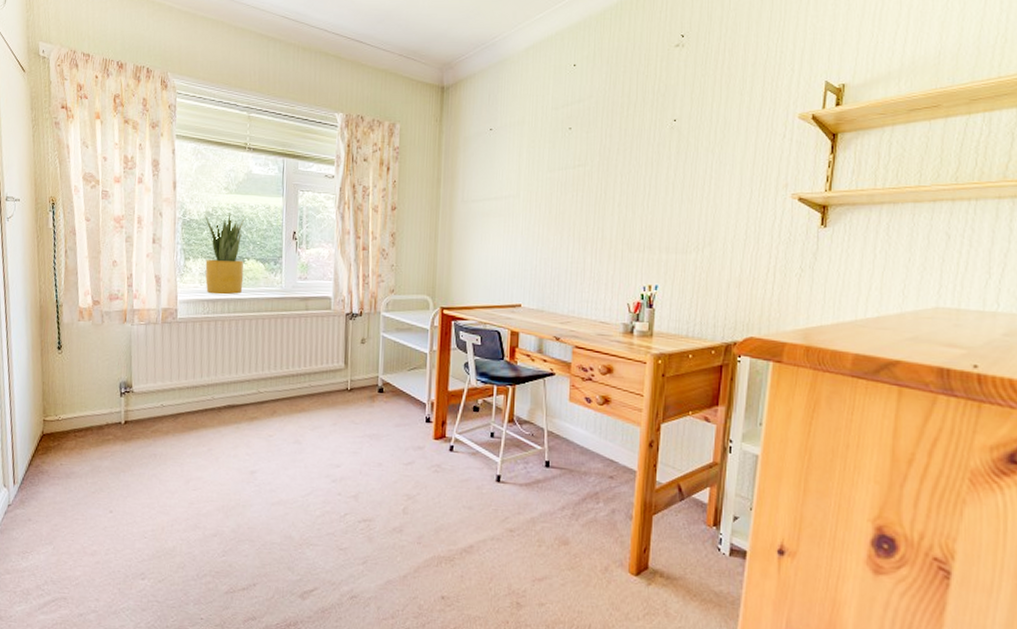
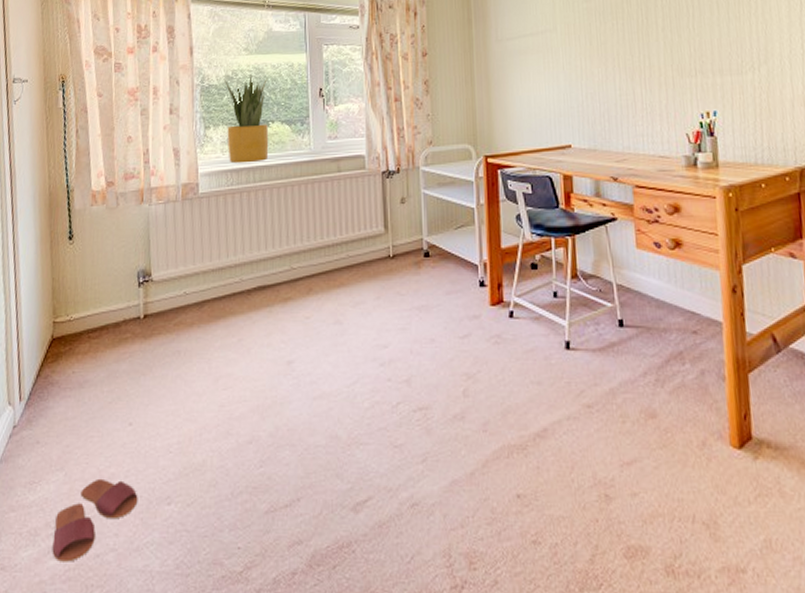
slippers: none [42,553,117,618] -> present [52,478,138,562]

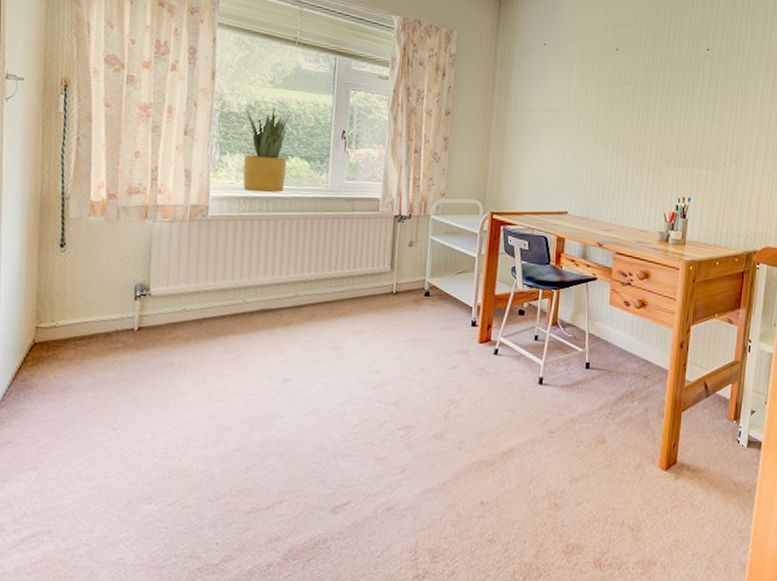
slippers: present [52,478,138,562] -> none [18,478,117,555]

